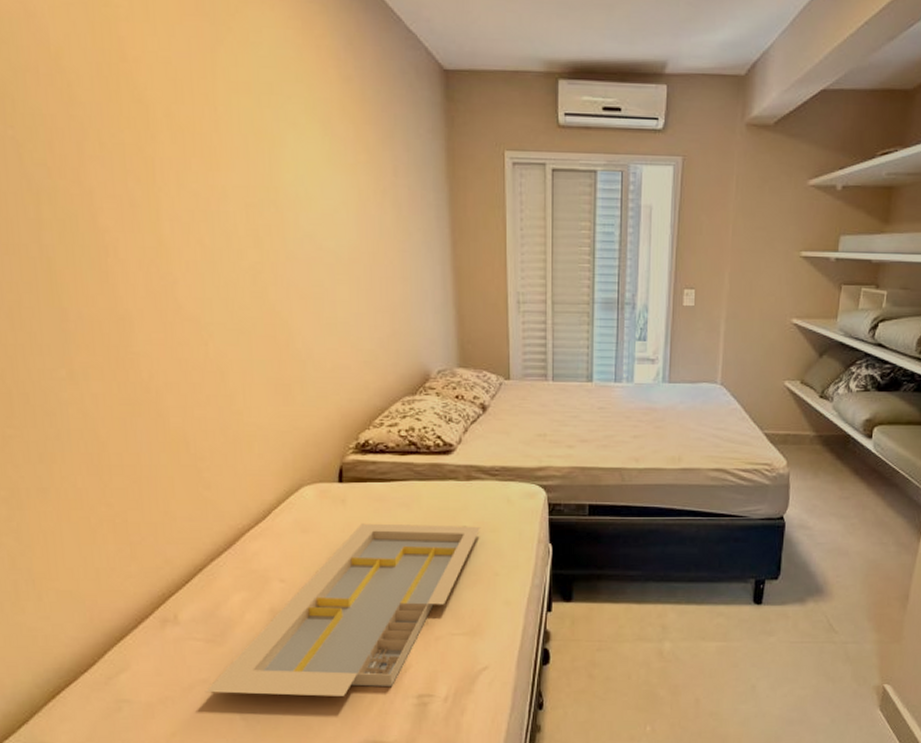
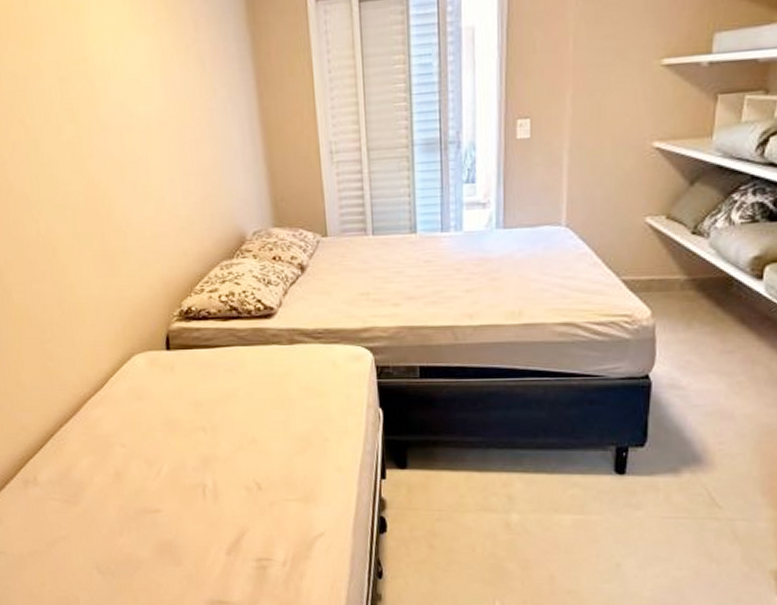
serving tray: present [204,523,481,697] -> none [65,389,308,556]

